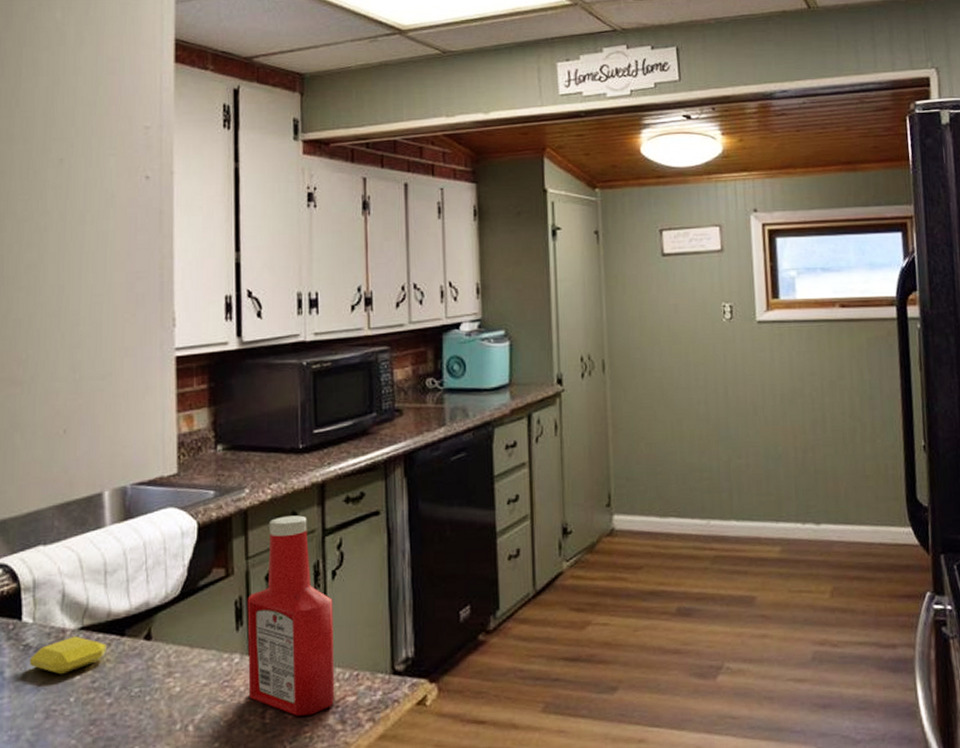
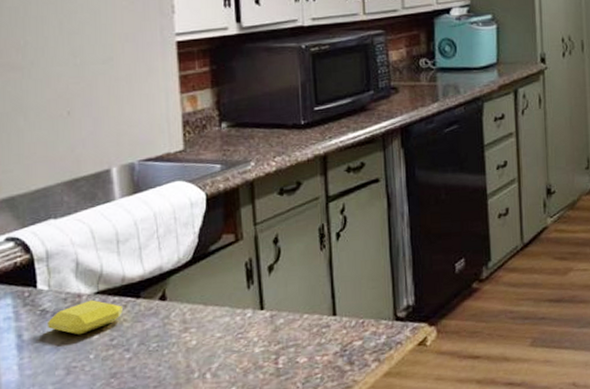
ketchup bottle: present [247,515,335,716] -> none [257,184,343,361]

